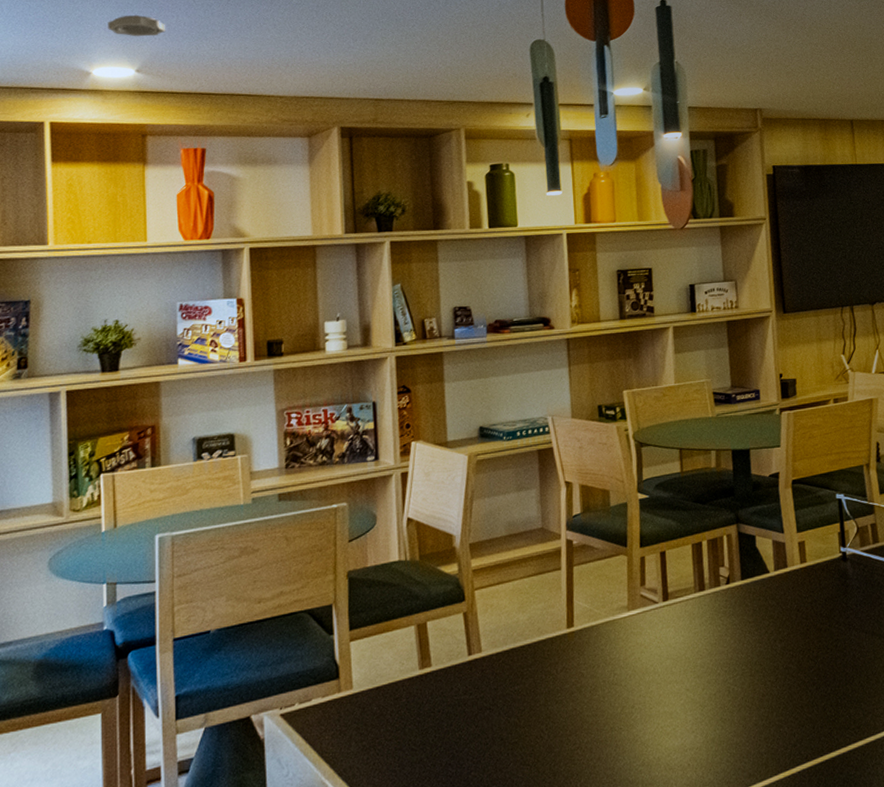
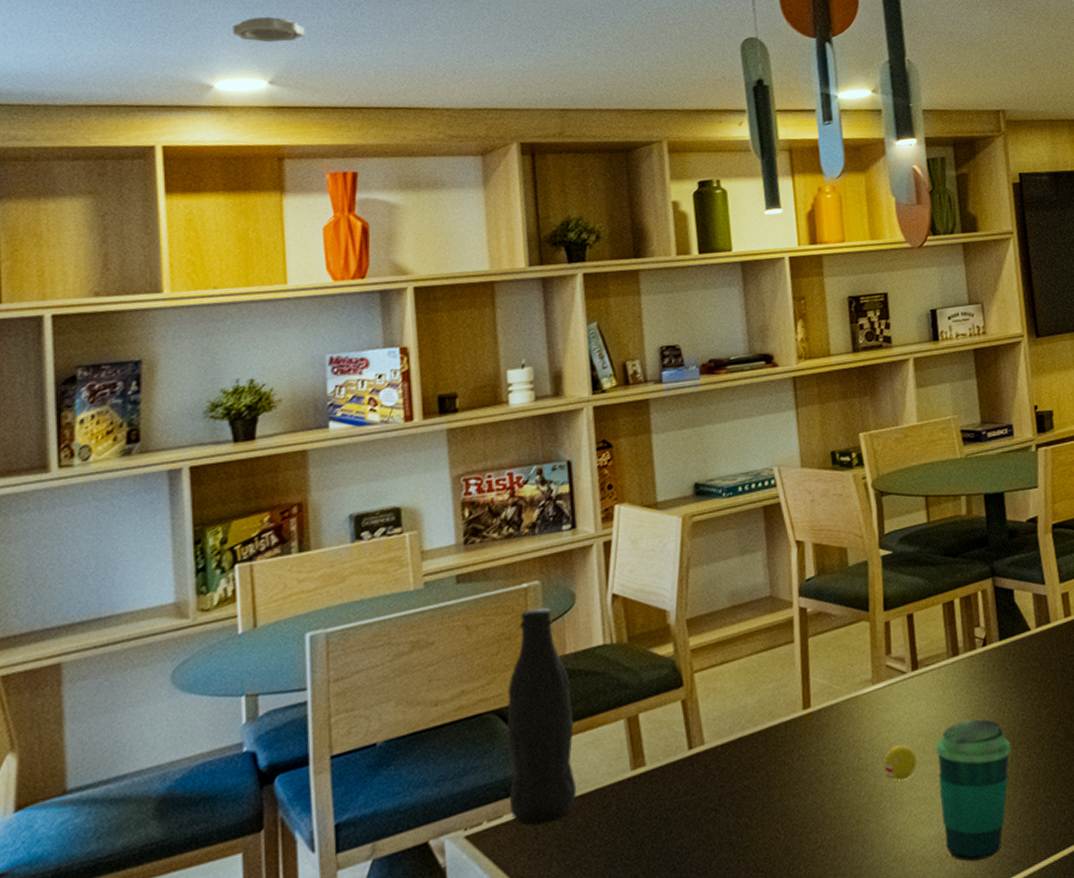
bottle: none [316,525,374,710] -> present [506,607,577,826]
ping-pong ball: none [635,665,665,696] -> present [883,744,917,780]
cup: none [681,647,749,772] -> present [935,719,1011,862]

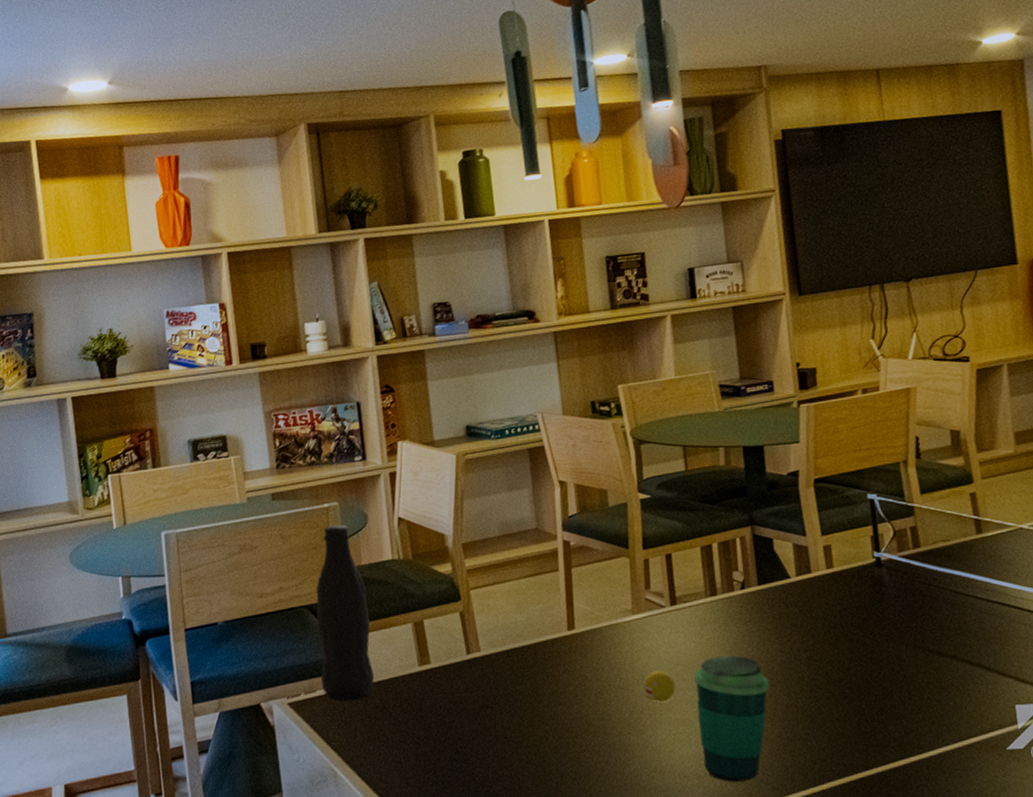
smoke detector: present [233,16,304,43] -> none [79,26,132,49]

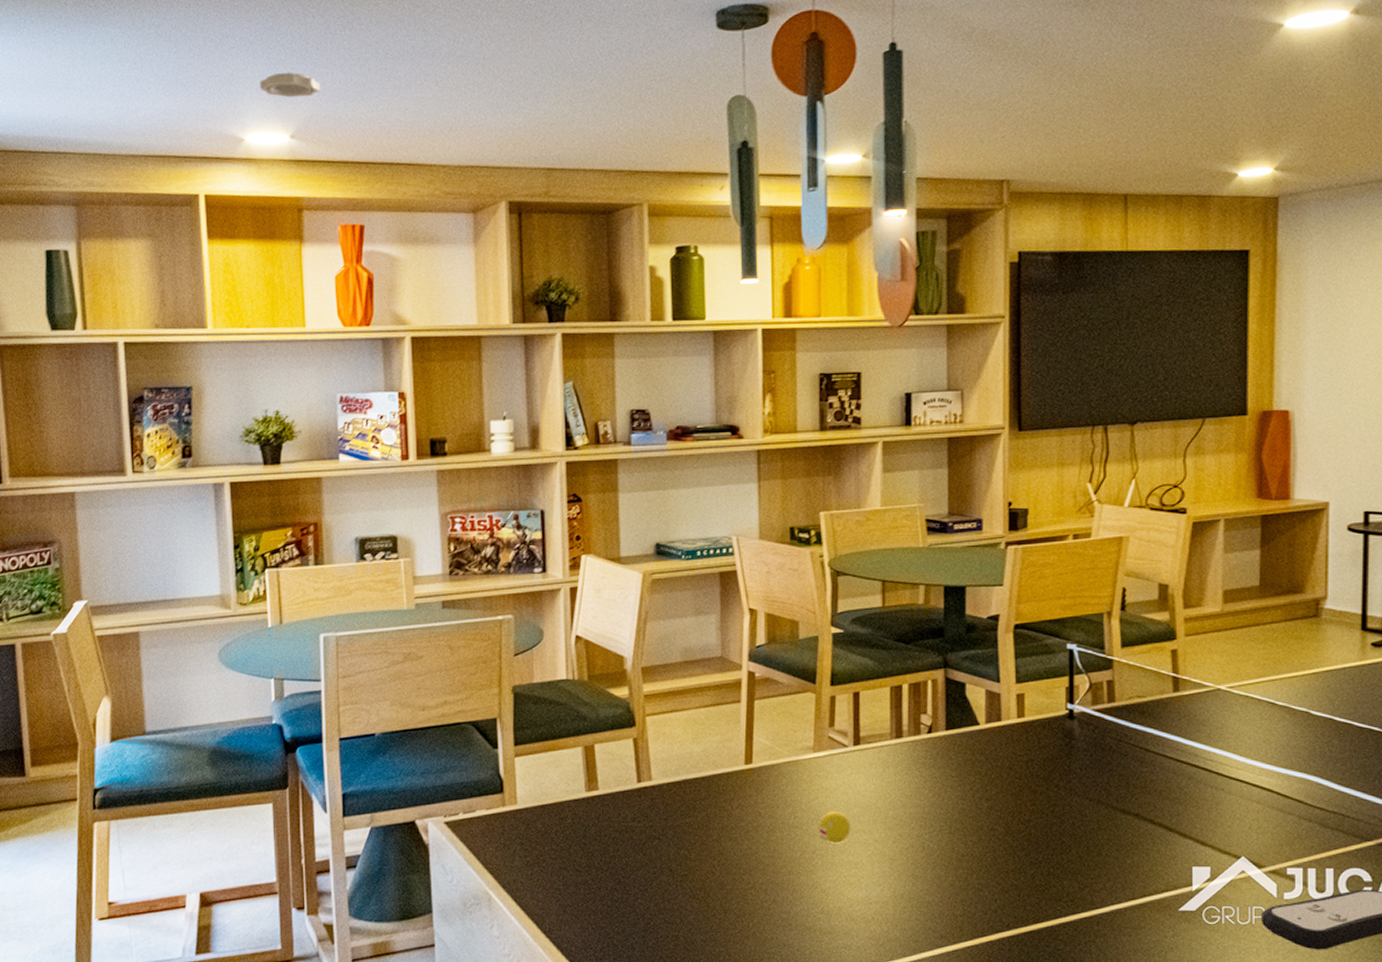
smoke detector: none [79,26,132,49] -> present [260,72,320,98]
bottle: present [316,524,375,702] -> none [481,639,539,824]
cup: present [693,655,770,782] -> none [870,799,947,928]

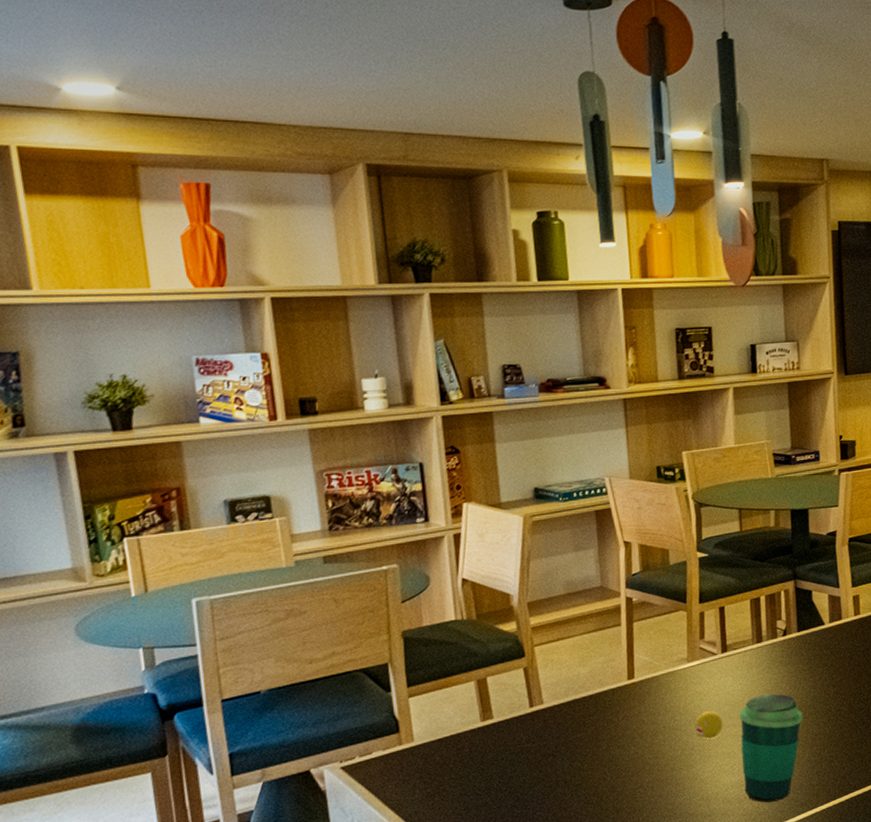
smoke detector: present [260,72,320,98] -> none [75,19,148,47]
cup: none [870,799,947,928] -> present [739,694,803,803]

